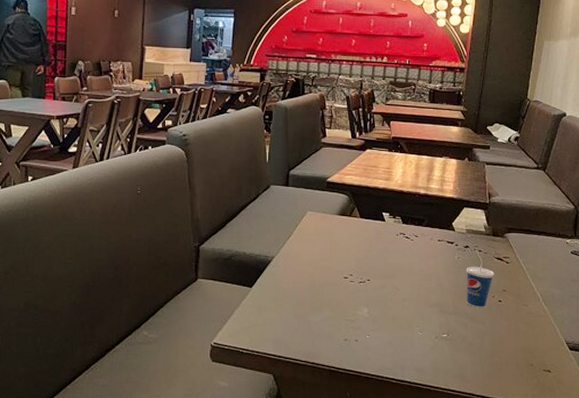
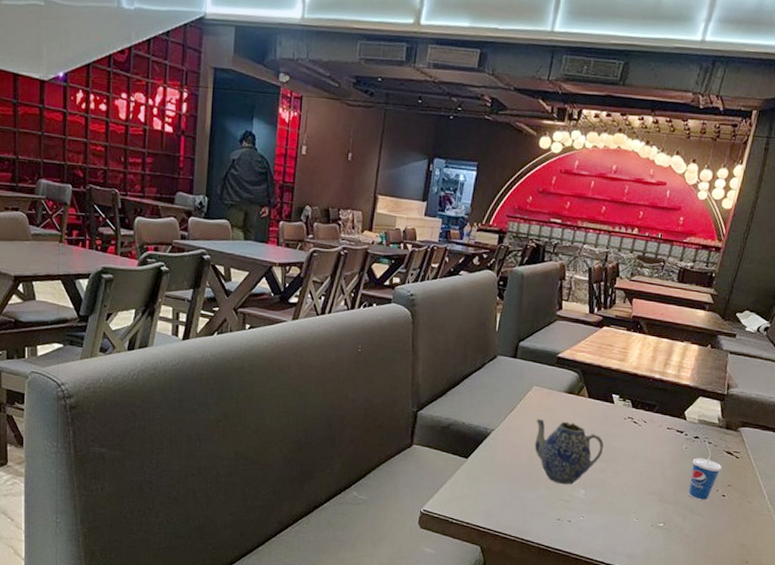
teapot: none [313,242,380,305] -> present [534,419,604,485]

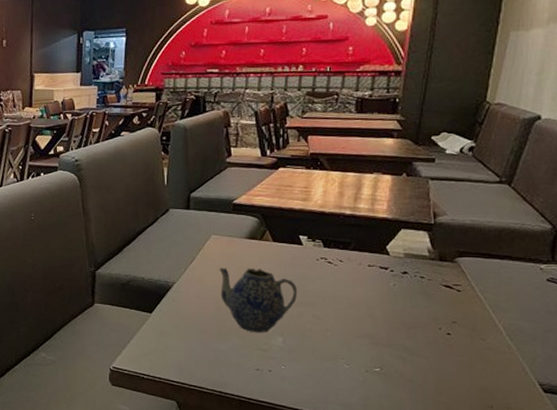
cup: present [688,441,722,501] -> none [404,275,441,341]

